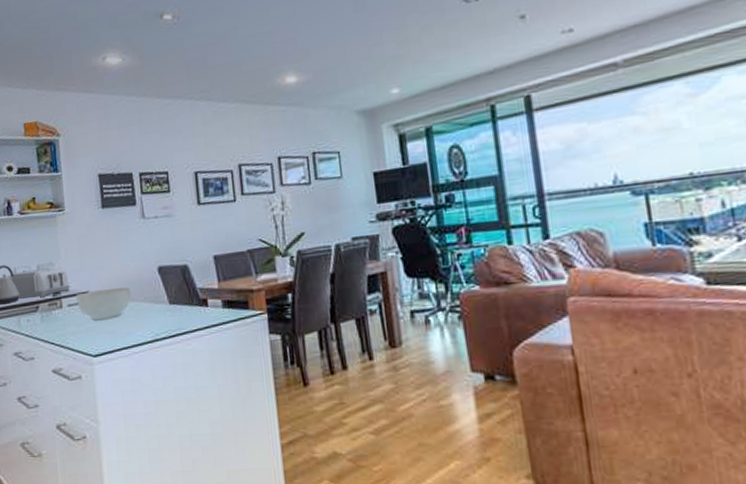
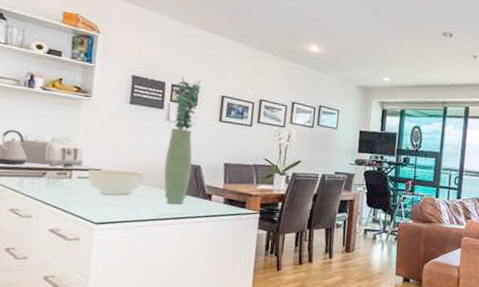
vase: none [144,159,180,320] -> present [164,76,201,206]

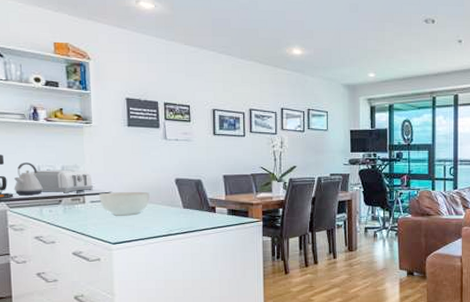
vase: present [164,76,201,206] -> none [167,94,194,220]

